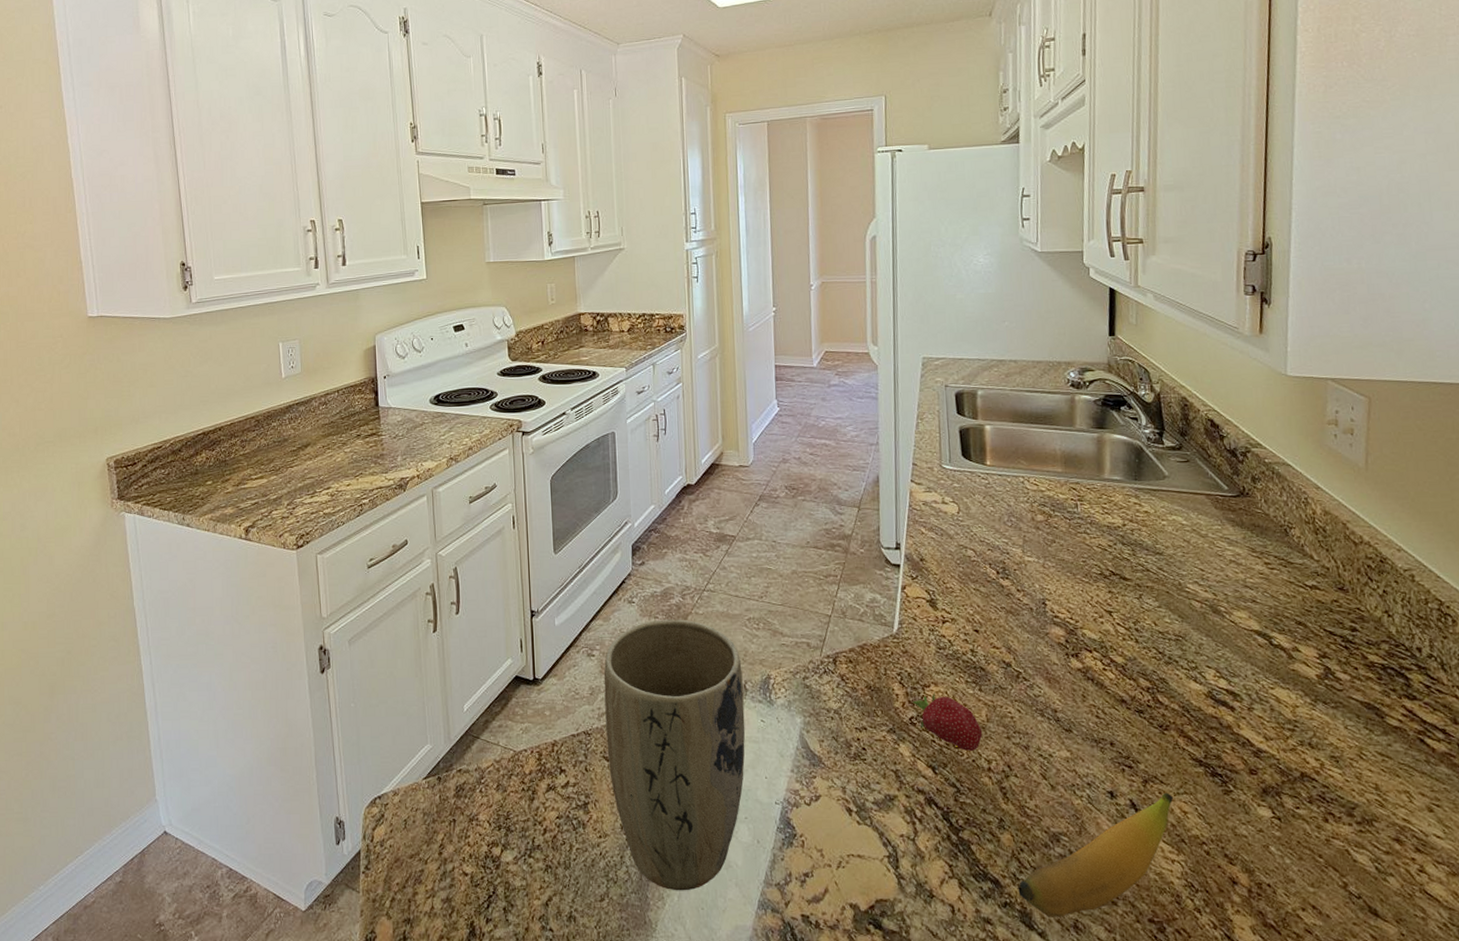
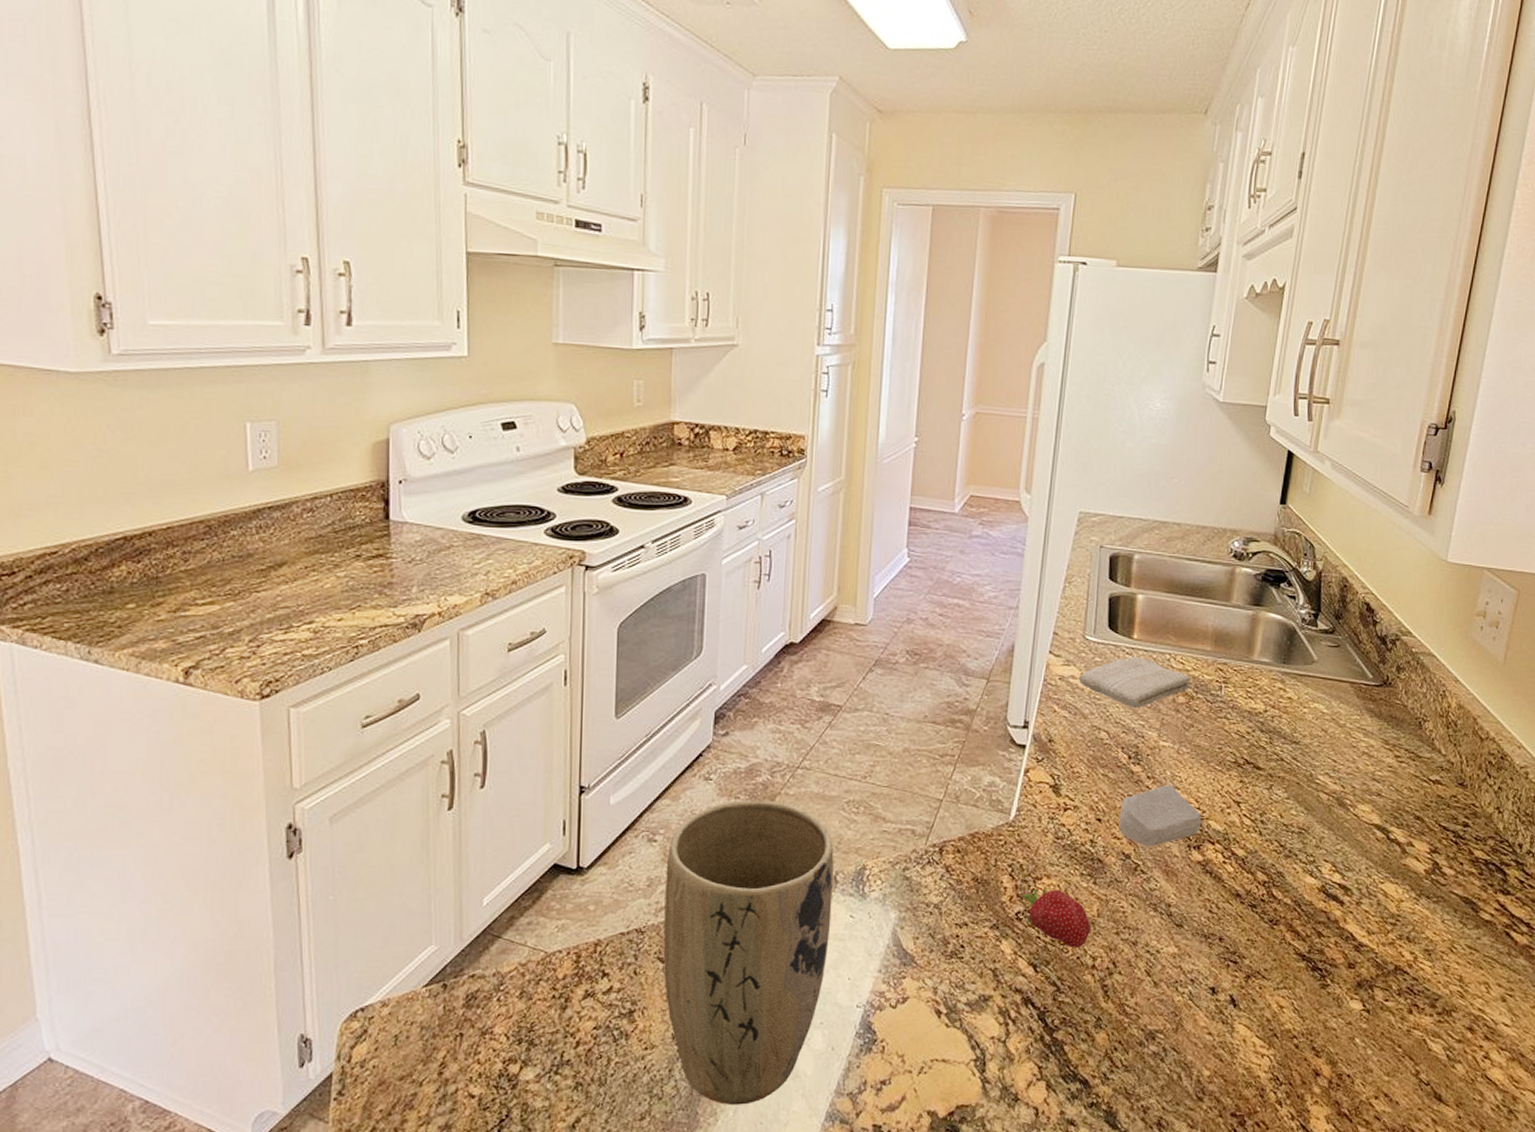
washcloth: none [942,481,1046,528] -> present [1079,657,1190,709]
soap bar: none [995,597,1076,655] -> present [1119,785,1202,847]
banana: present [1016,792,1173,917] -> none [1105,987,1272,1116]

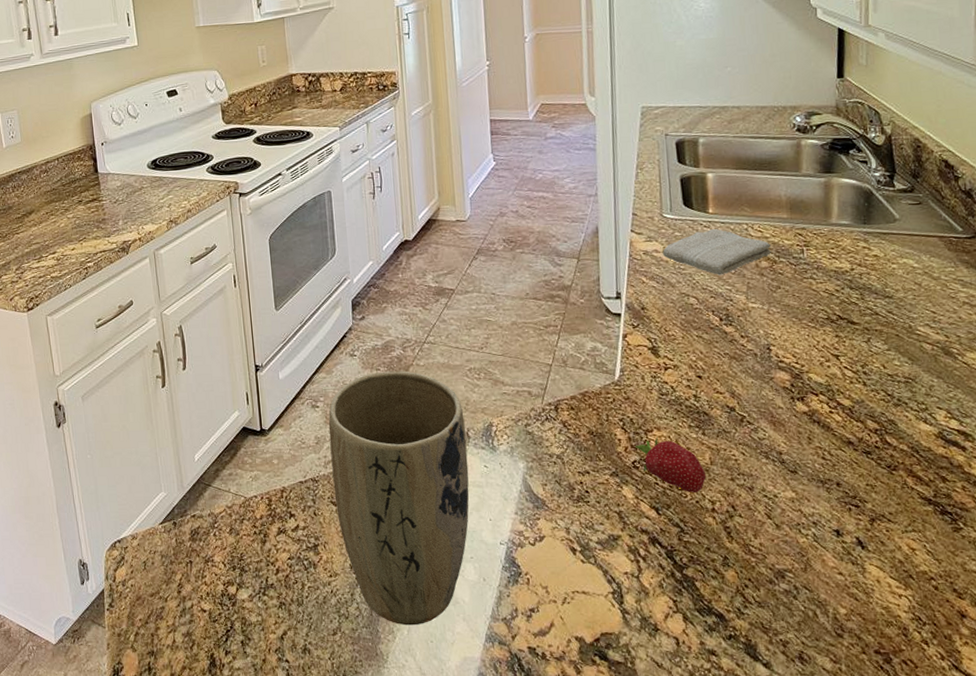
soap bar: present [1119,785,1202,847] -> none [719,343,802,400]

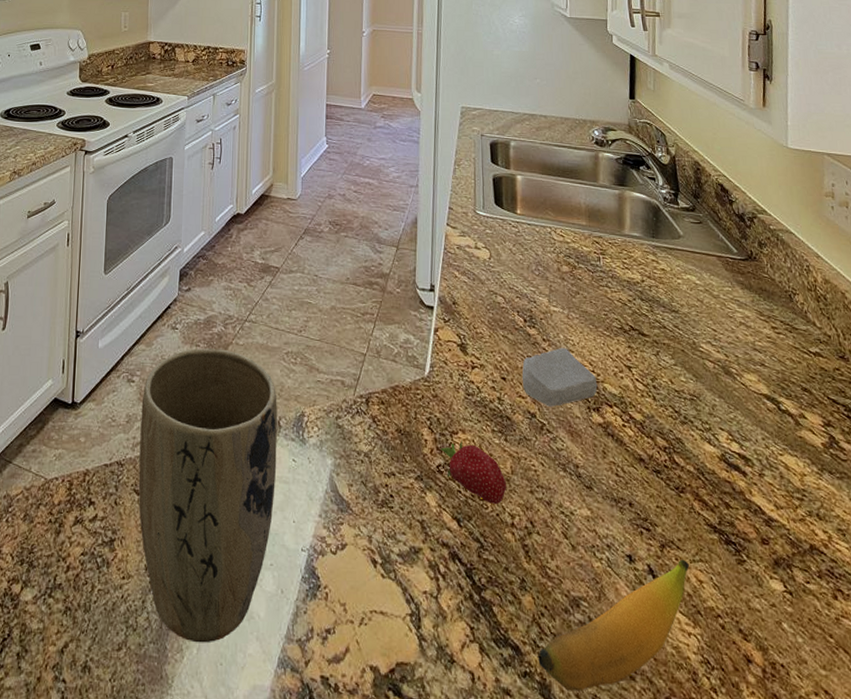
washcloth: present [663,229,771,275] -> none [475,230,571,276]
soap bar: none [719,343,802,400] -> present [522,348,598,407]
banana: none [741,530,901,649] -> present [536,559,689,692]

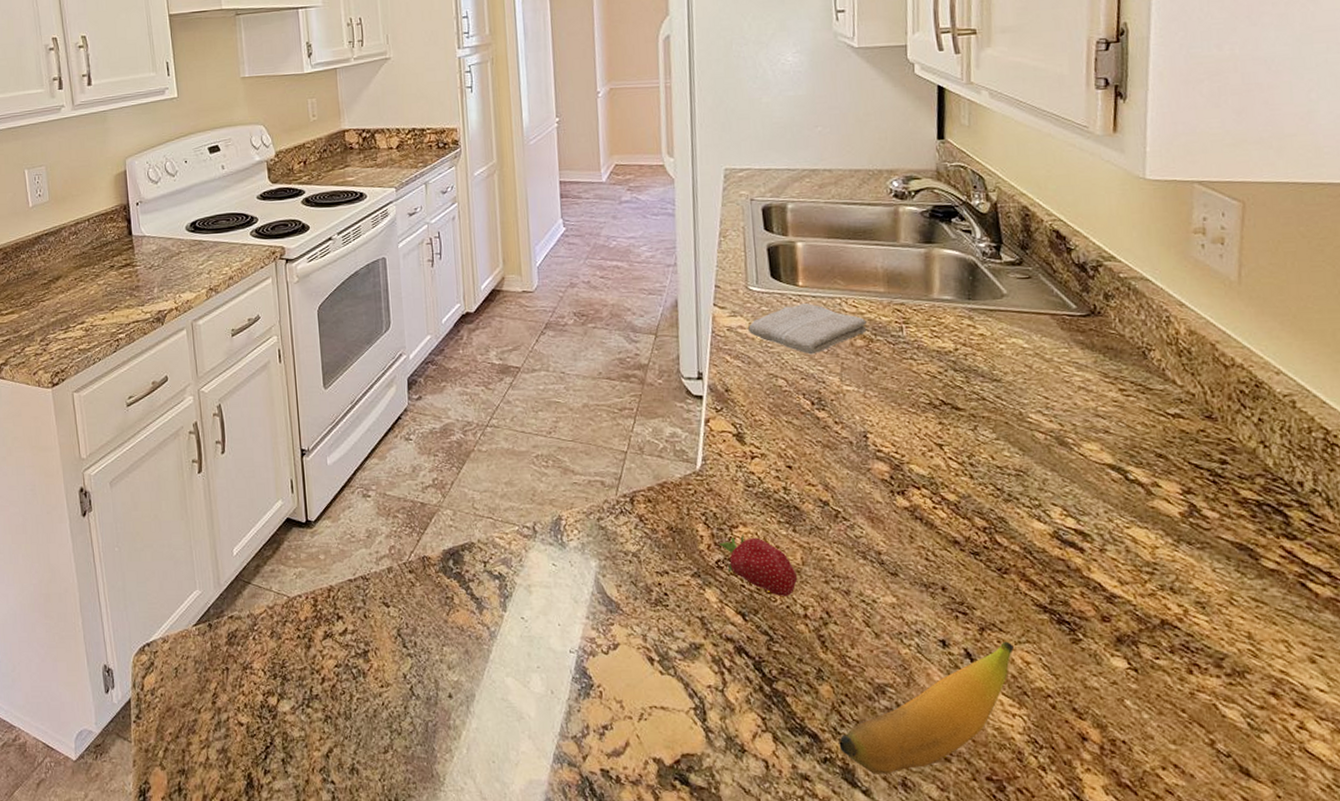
plant pot: present [138,348,277,643] -> none [381,457,536,743]
washcloth: none [475,230,571,276] -> present [748,303,867,355]
soap bar: present [522,348,598,407] -> none [811,430,902,493]

